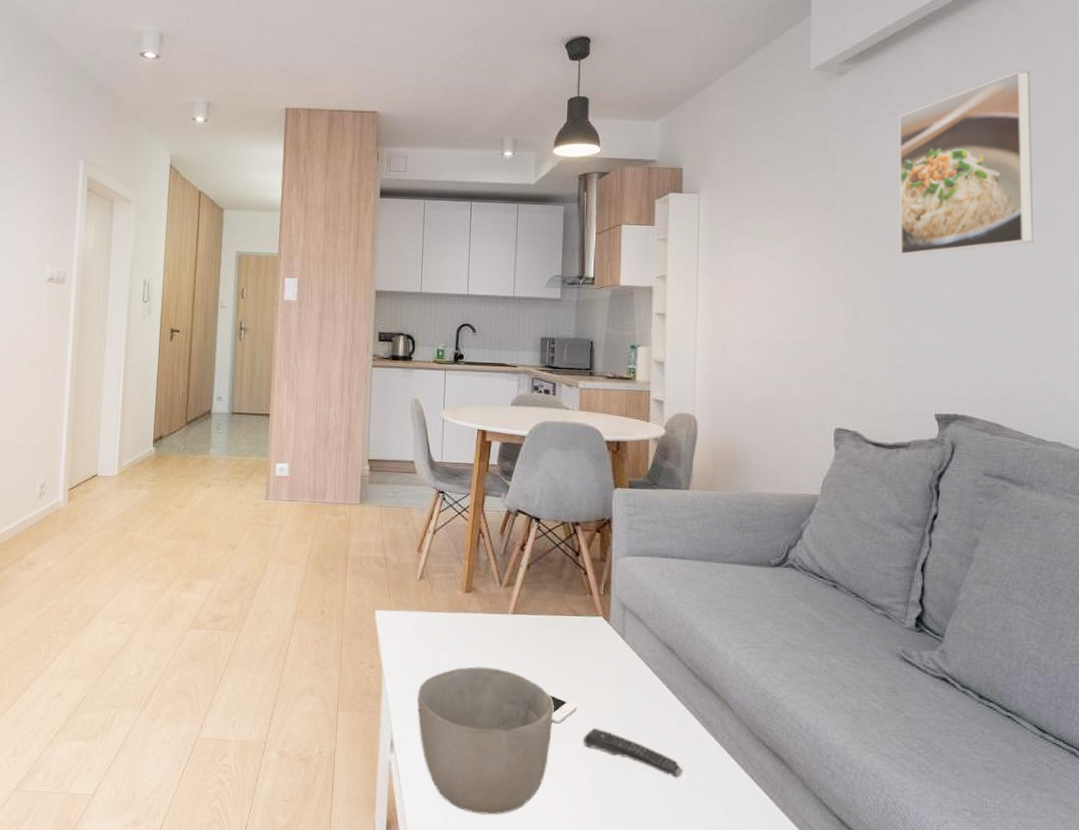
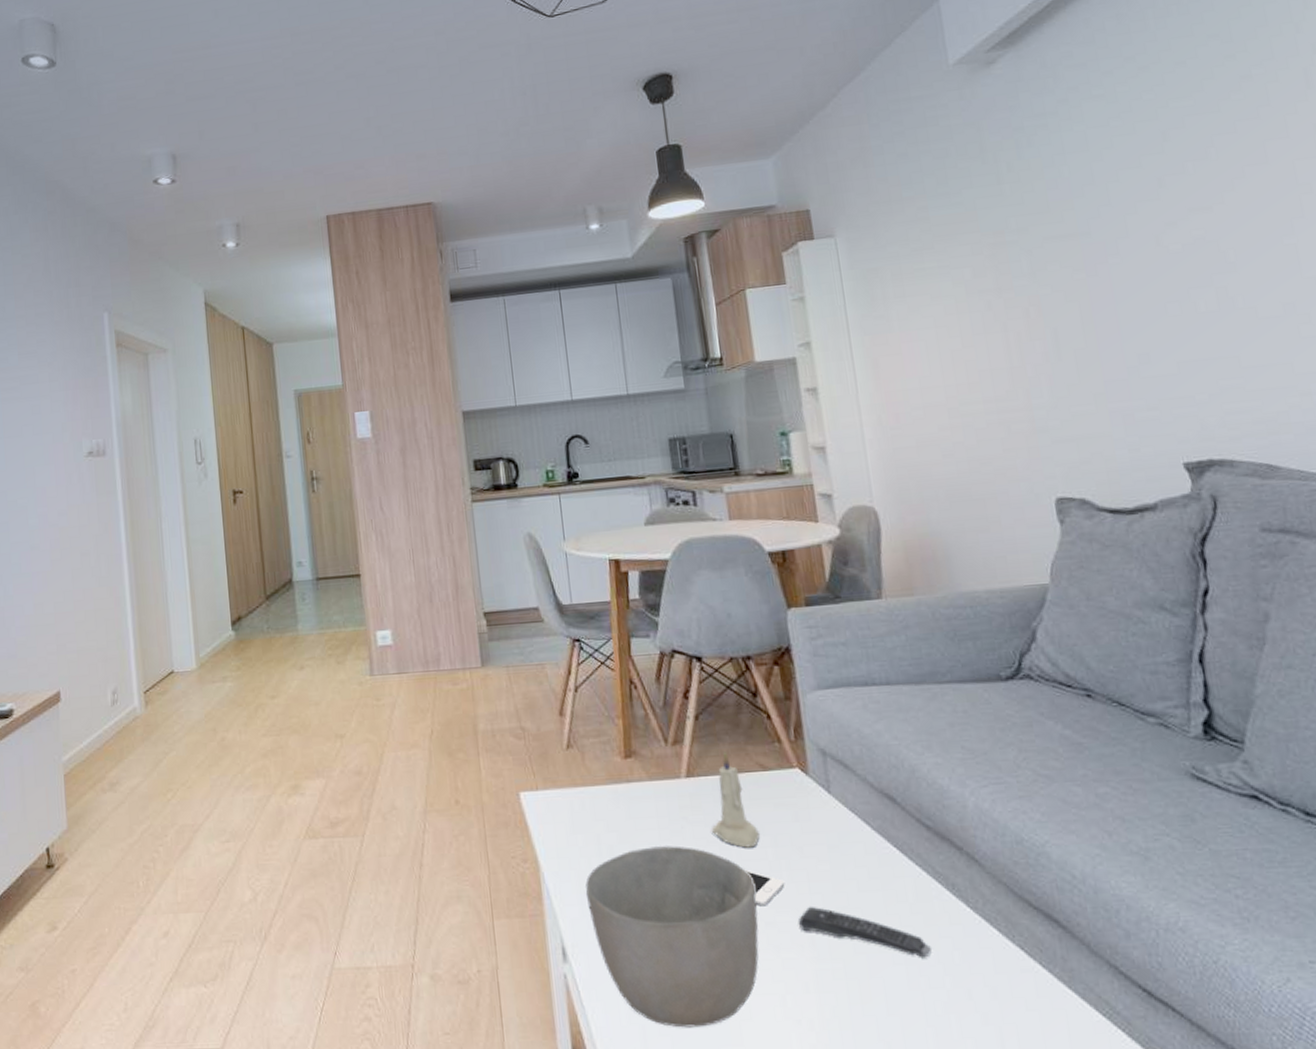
candle: none [526,597,563,676] -> present [711,752,760,848]
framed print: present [899,70,1034,256] -> none [1072,19,1276,273]

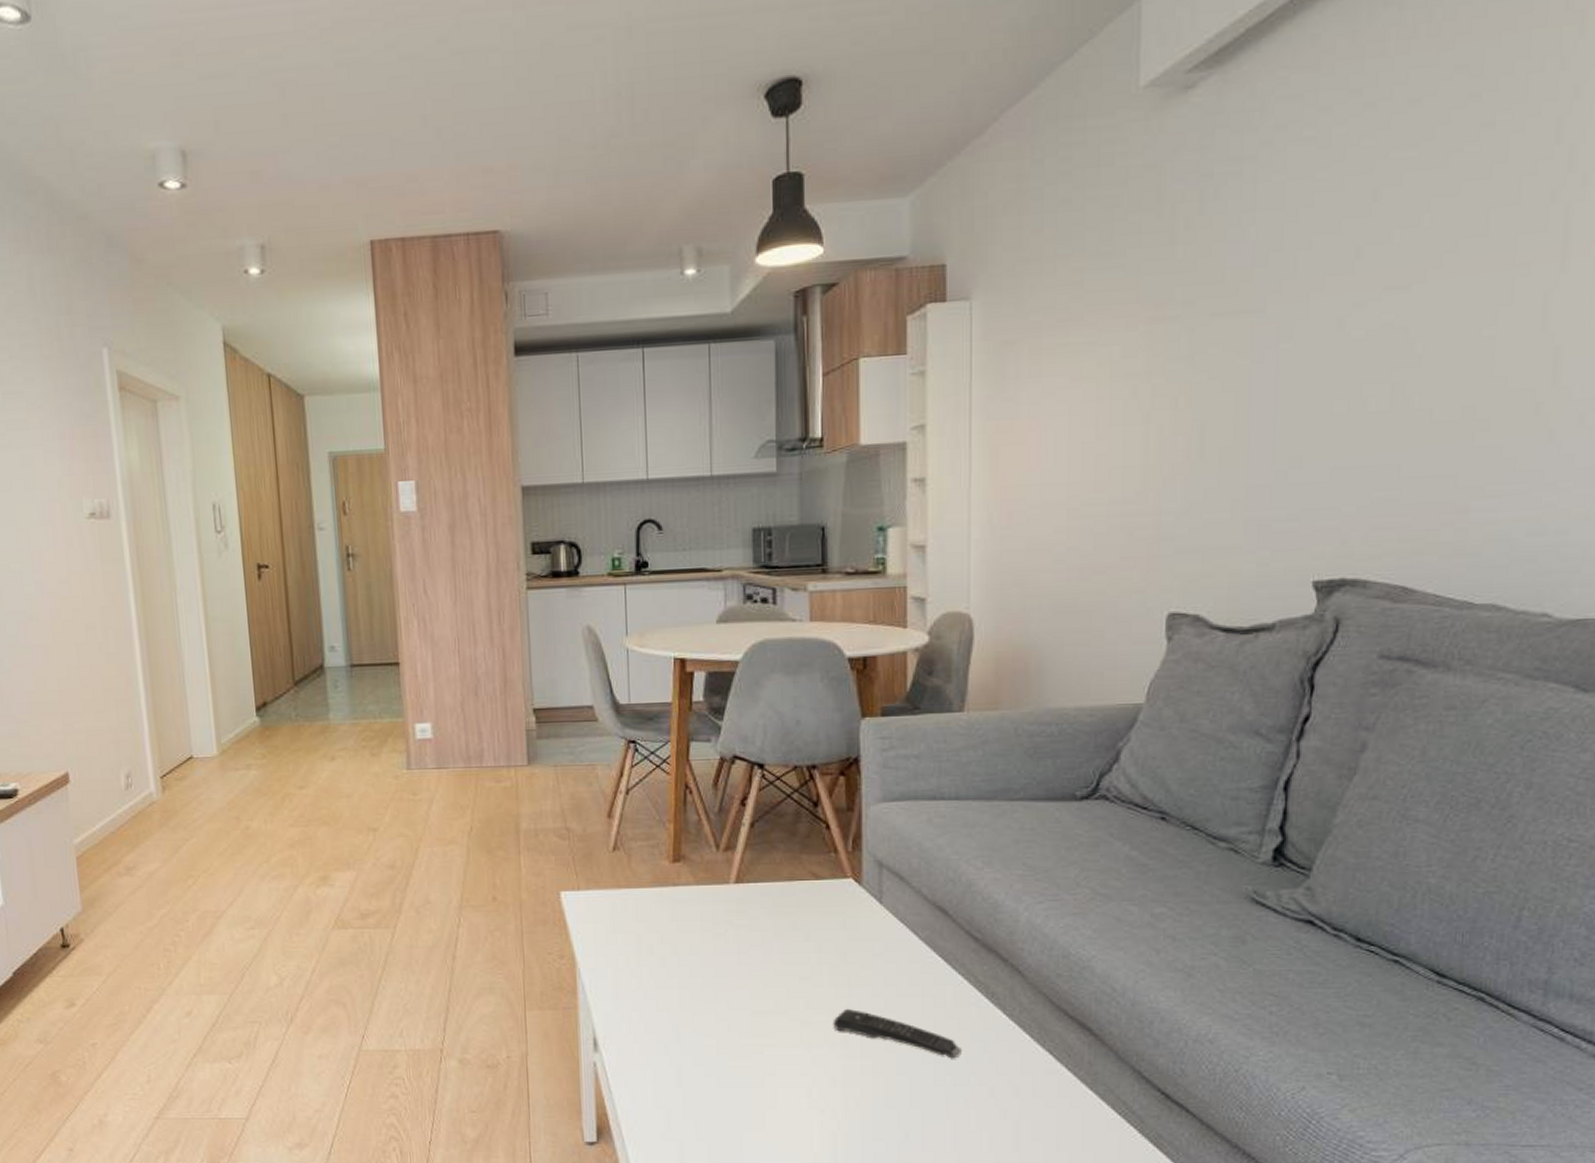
bowl: present [585,846,759,1028] -> none [621,948,794,1113]
candle: present [711,752,760,848] -> none [755,859,804,952]
cell phone: present [744,869,785,907] -> none [785,972,825,1007]

